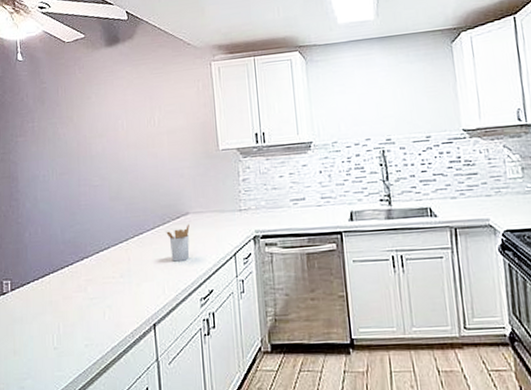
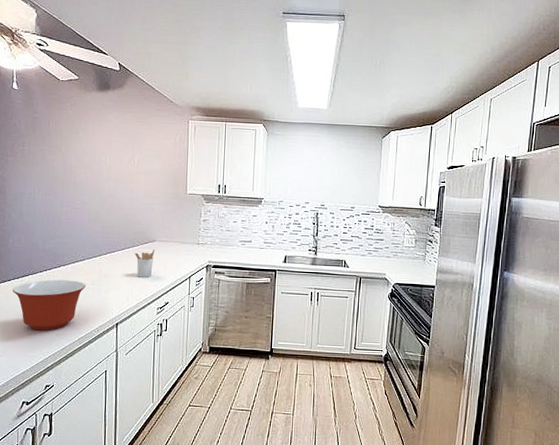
mixing bowl: none [32,274,114,342] -> present [12,279,86,331]

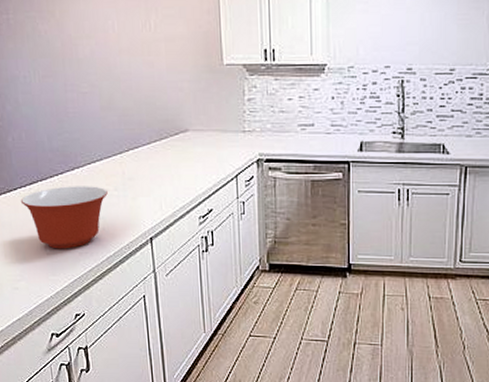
utensil holder: present [134,249,155,278] -> none [163,141,189,179]

